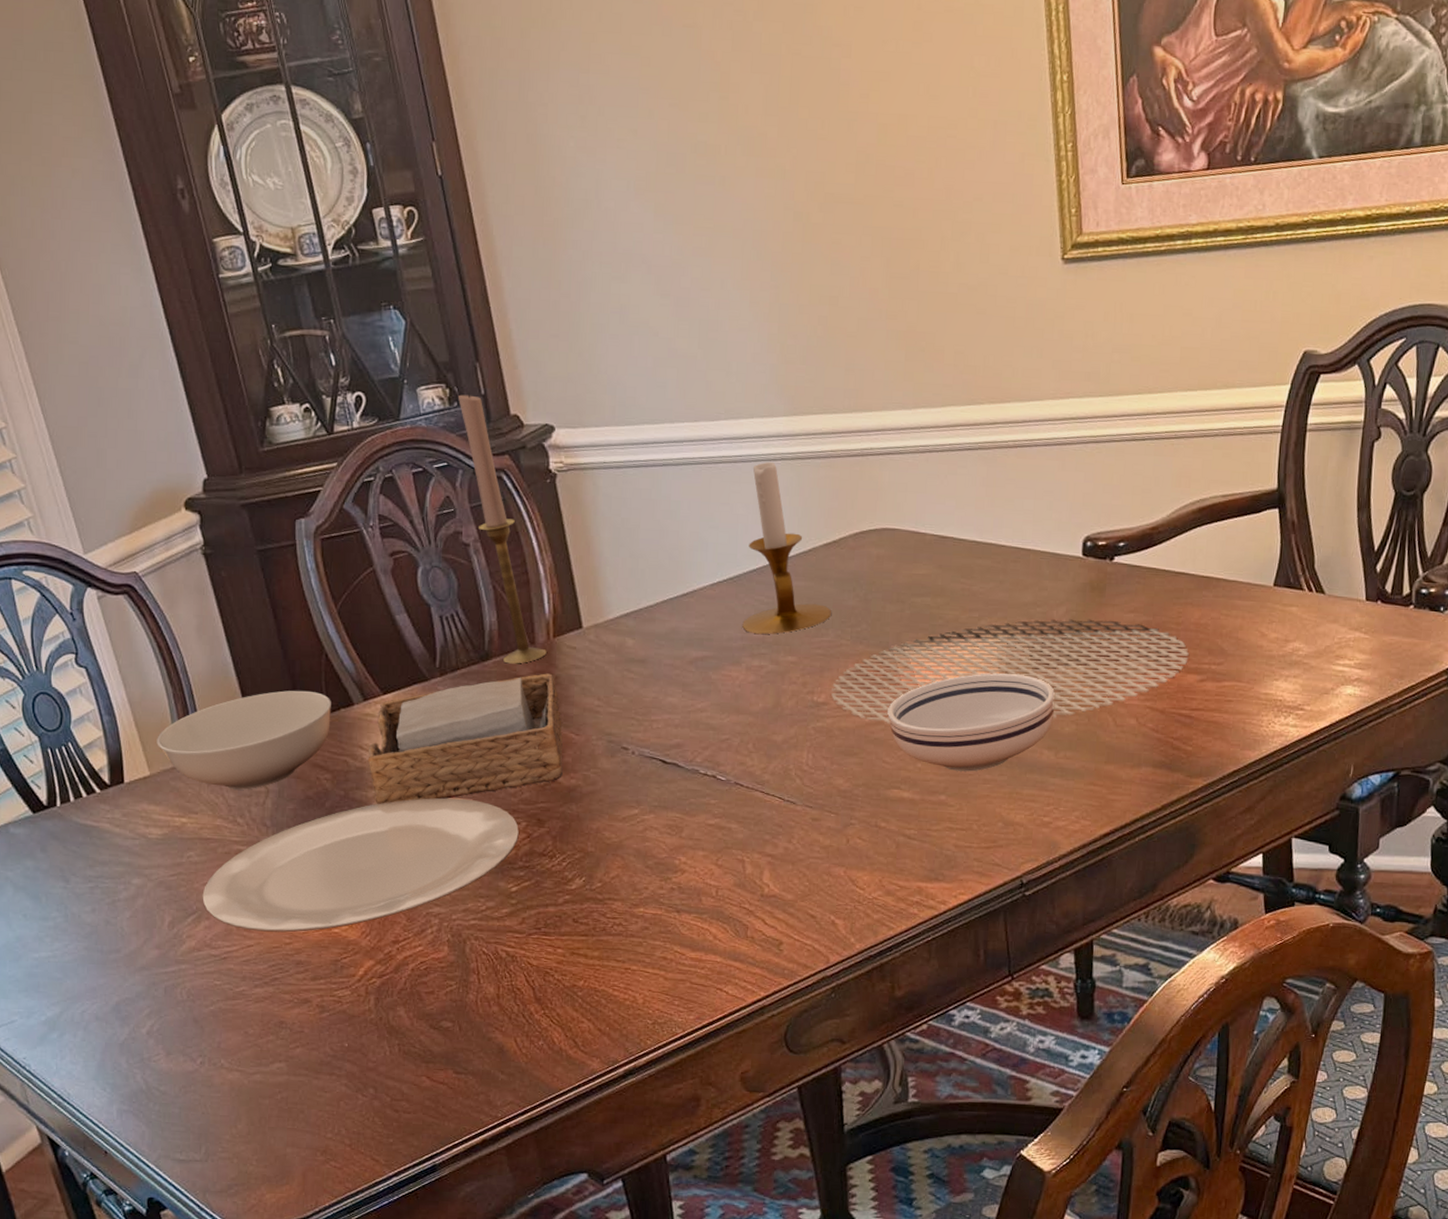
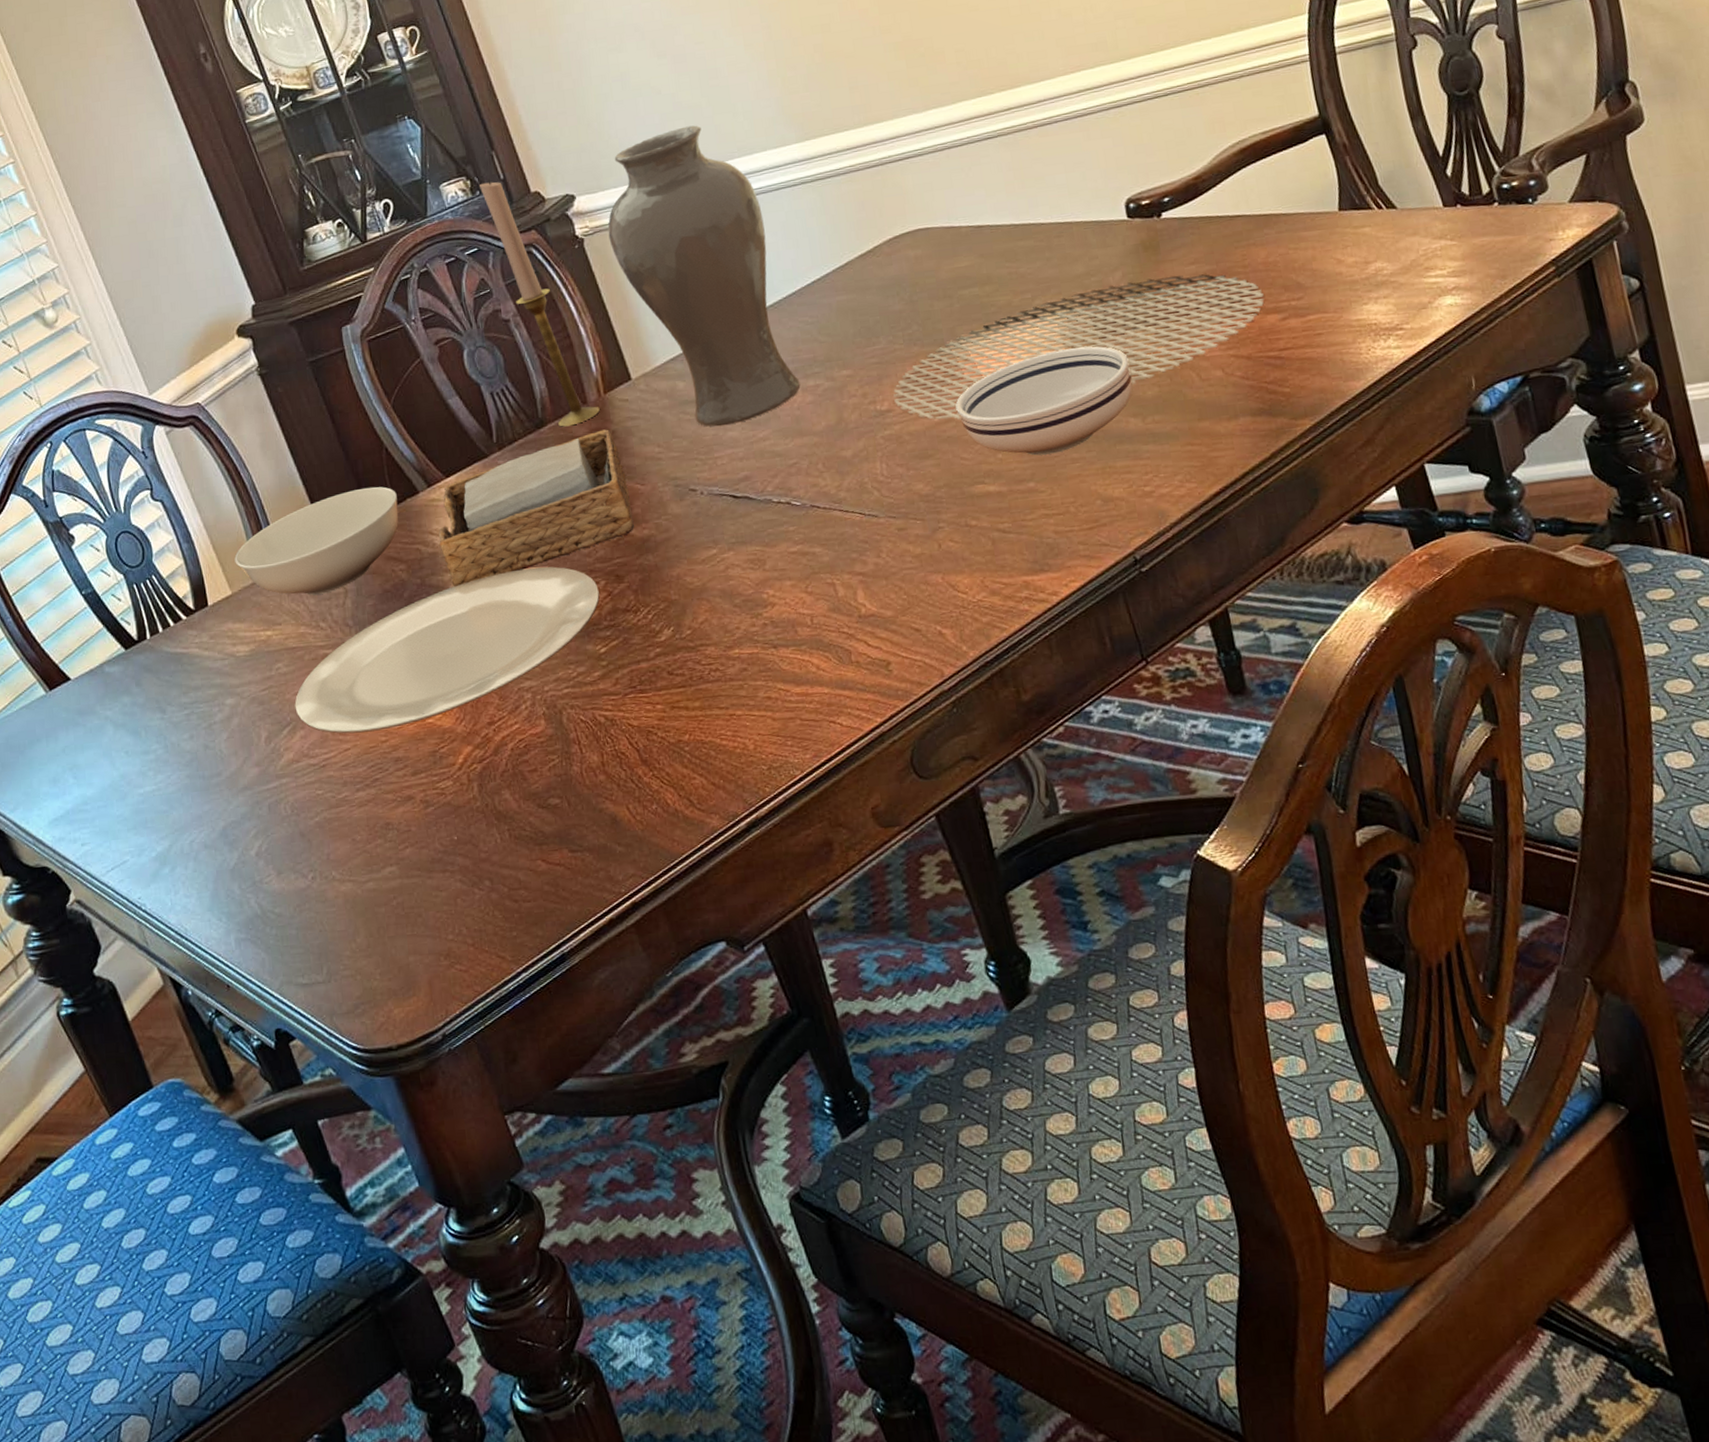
vase: none [582,376,746,691] -> present [607,125,801,427]
candlestick: present [742,462,831,635] -> none [774,188,879,355]

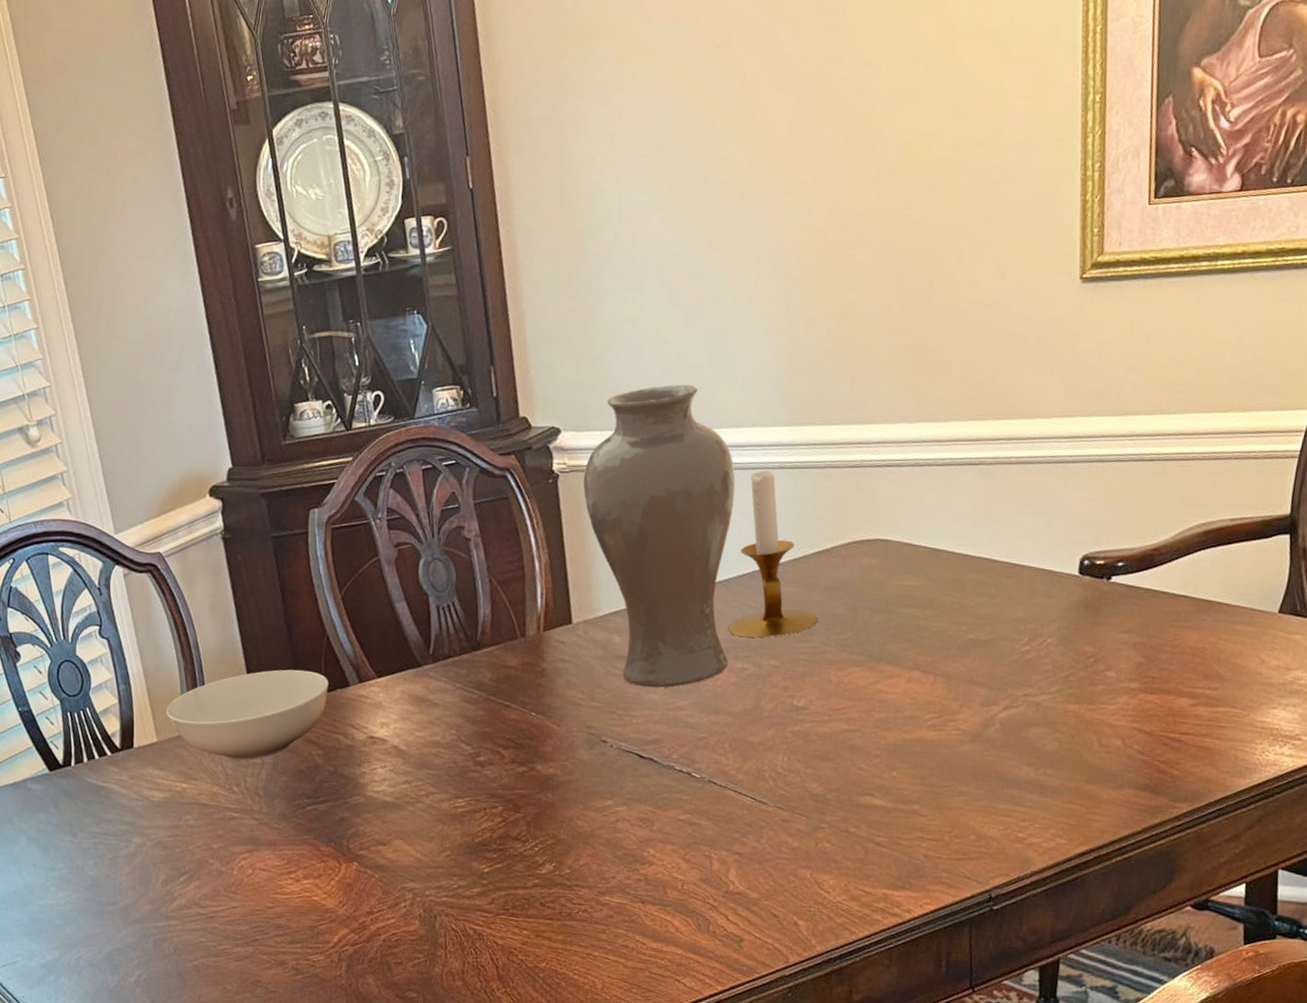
plate: present [294,566,600,734] -> none [195,778,496,898]
napkin holder: present [438,429,634,587] -> none [358,665,545,782]
candlestick: present [479,178,600,427] -> none [470,393,536,655]
candlestick: none [774,188,879,355] -> present [728,470,818,638]
place mat: present [893,274,1265,420] -> none [811,636,1183,735]
bowl: present [955,346,1134,456] -> none [865,686,1039,783]

